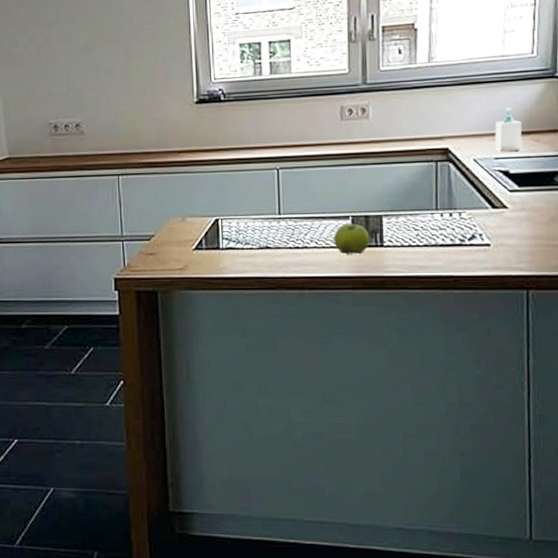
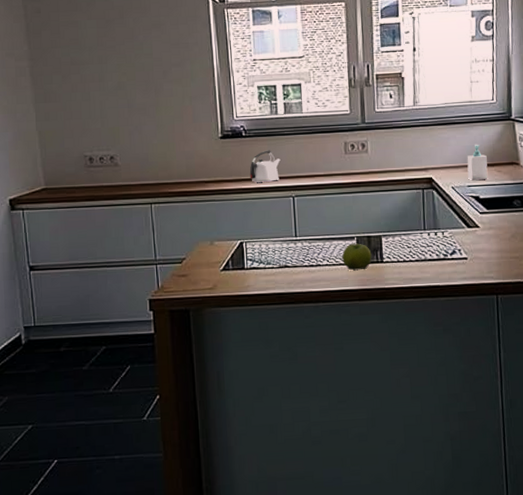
kettle: none [228,116,264,154] -> present [249,150,281,183]

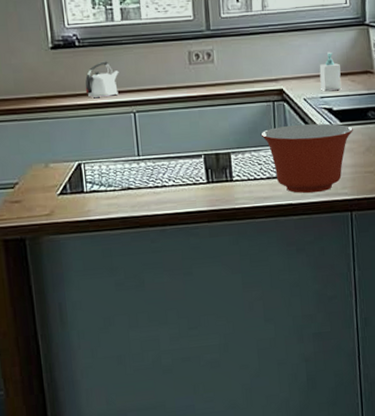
fruit: present [342,243,372,271] -> none [189,161,221,191]
mixing bowl: none [410,210,499,276] -> present [260,123,353,194]

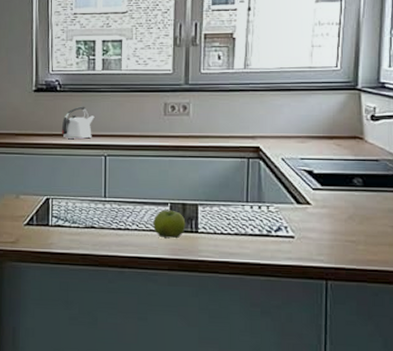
fruit: none [189,161,221,191] -> present [153,209,186,239]
mixing bowl: present [260,123,353,194] -> none [232,183,335,256]
soap bottle: present [319,51,342,91] -> none [301,113,325,153]

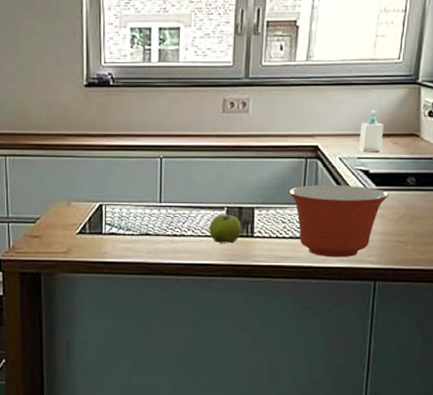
kettle: present [61,106,95,140] -> none [114,103,150,140]
mixing bowl: none [232,183,335,256] -> present [288,184,389,258]
soap bottle: none [301,113,325,153] -> present [359,110,383,151]

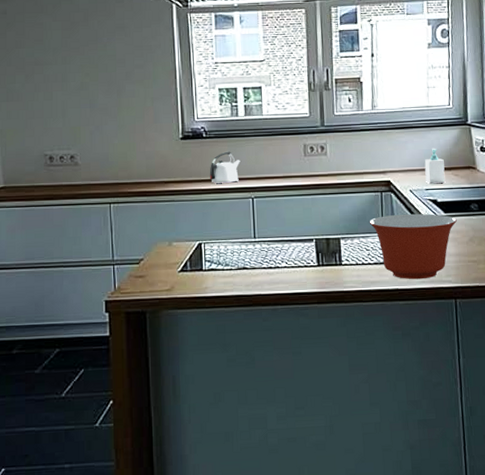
kettle: none [114,103,150,140] -> present [209,151,240,184]
fruit: present [209,214,242,244] -> none [301,245,331,273]

